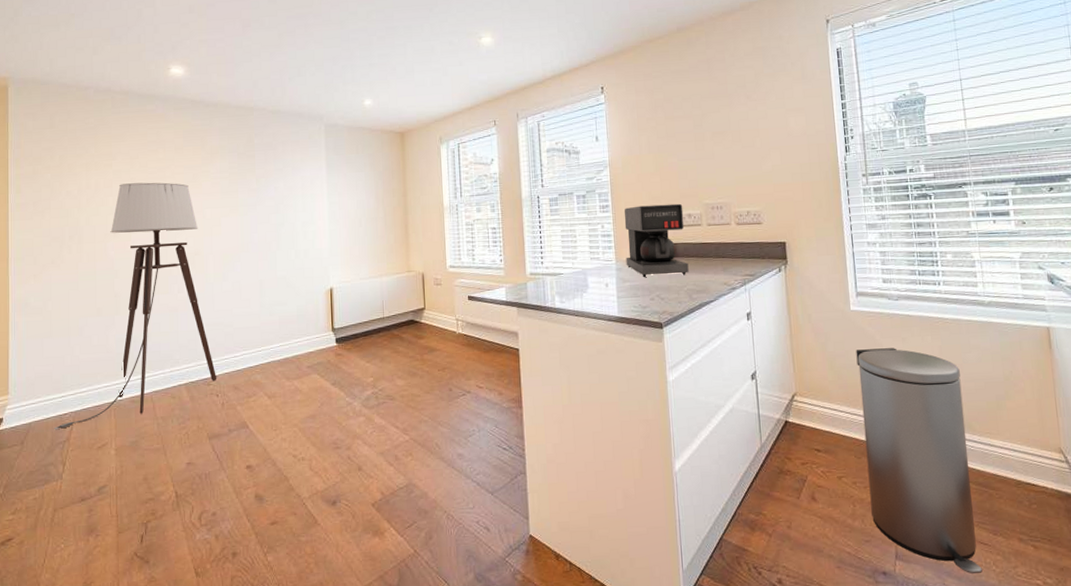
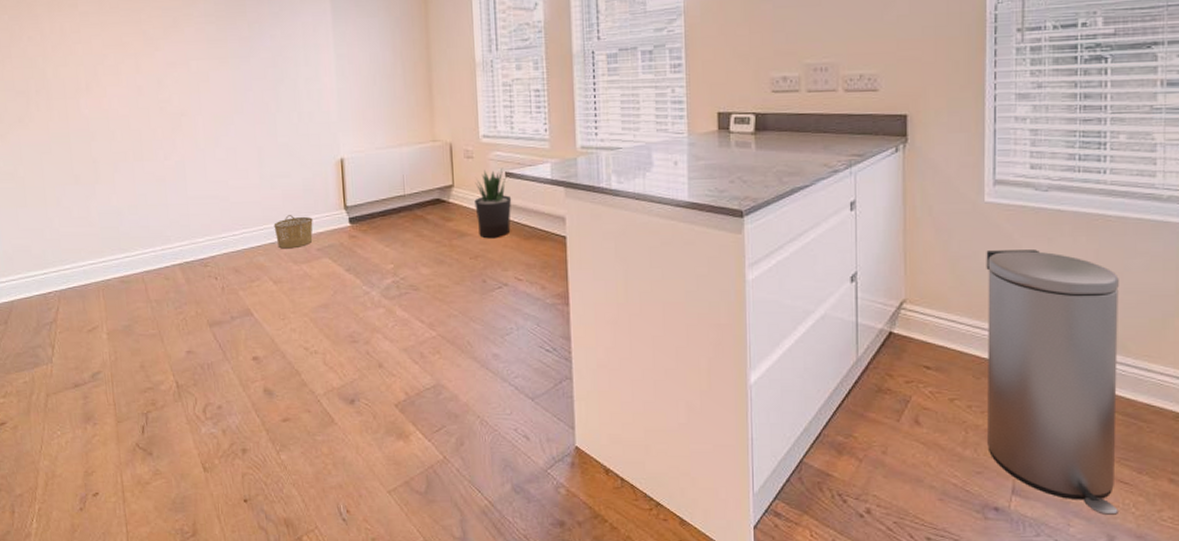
floor lamp: present [53,182,217,430] -> none [38,27,215,310]
basket: none [270,337,305,368] -> present [273,215,313,249]
planter: none [442,292,474,353] -> present [474,167,512,239]
coffee maker: present [624,203,689,277] -> none [701,63,780,154]

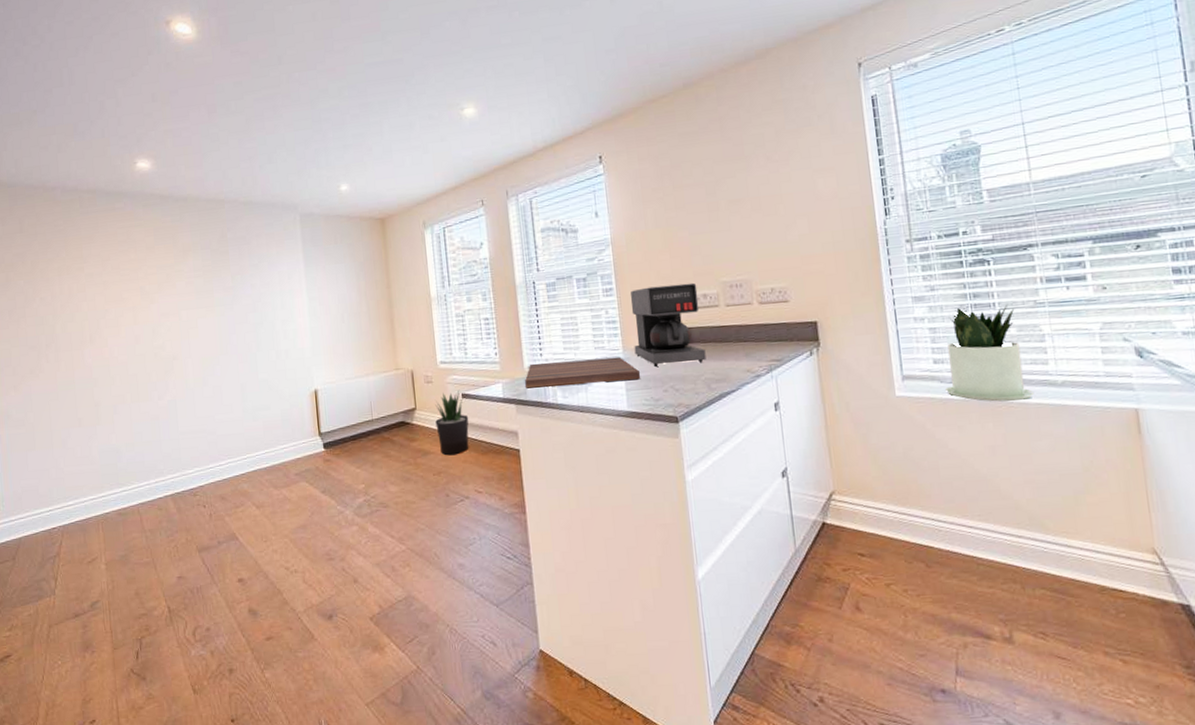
basket: present [273,215,313,249] -> none [256,444,291,476]
cutting board: none [577,141,705,171] -> present [525,357,640,389]
coffee maker: none [701,63,780,154] -> present [630,282,706,366]
pedal bin: present [986,249,1119,516] -> none [903,437,1061,693]
planter: none [1038,106,1136,215] -> present [944,304,1035,402]

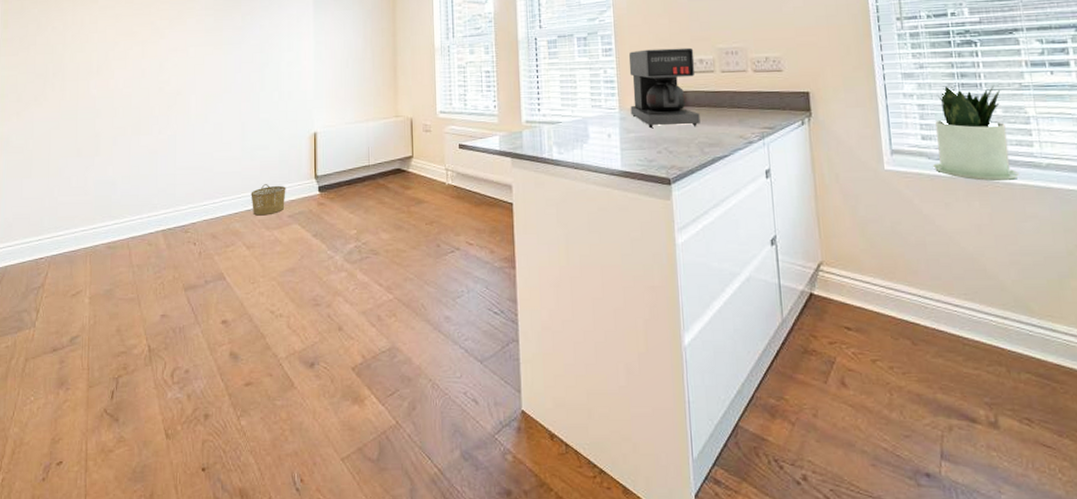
basket: none [256,444,291,476] -> present [251,184,286,216]
planter: present [435,389,469,456] -> none [431,140,465,206]
cutting board: present [525,357,640,389] -> none [522,116,635,143]

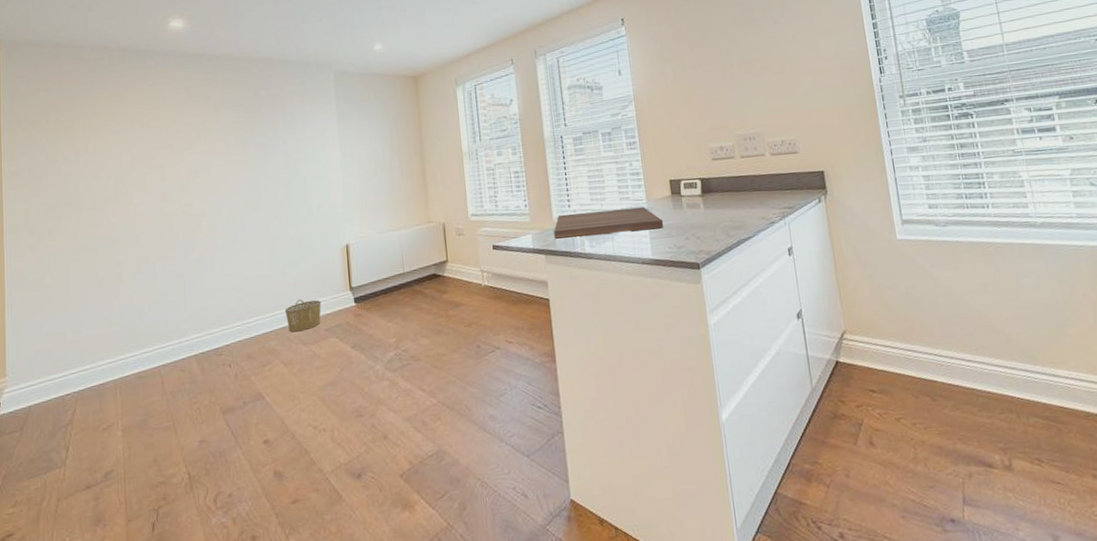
cutting board: none [522,116,635,143] -> present [554,207,663,239]
coffee maker: present [629,47,700,128] -> none [652,136,725,215]
planter: present [932,84,1020,182] -> none [939,153,1018,243]

